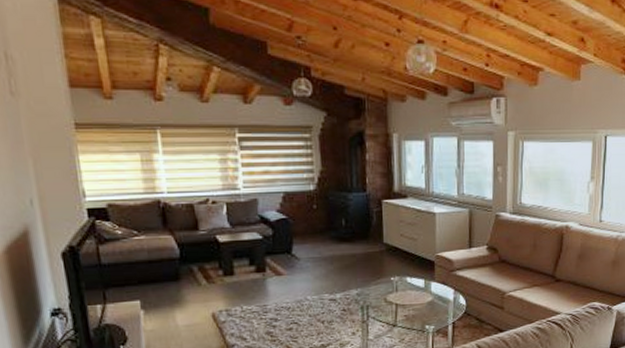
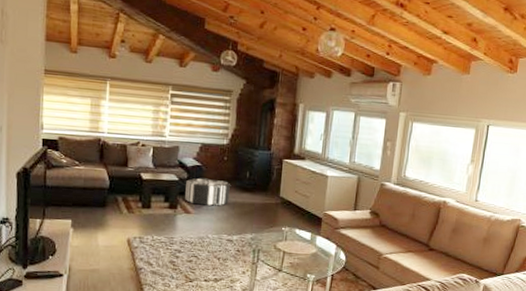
pouf: none [272,232,326,264] -> present [185,178,230,206]

